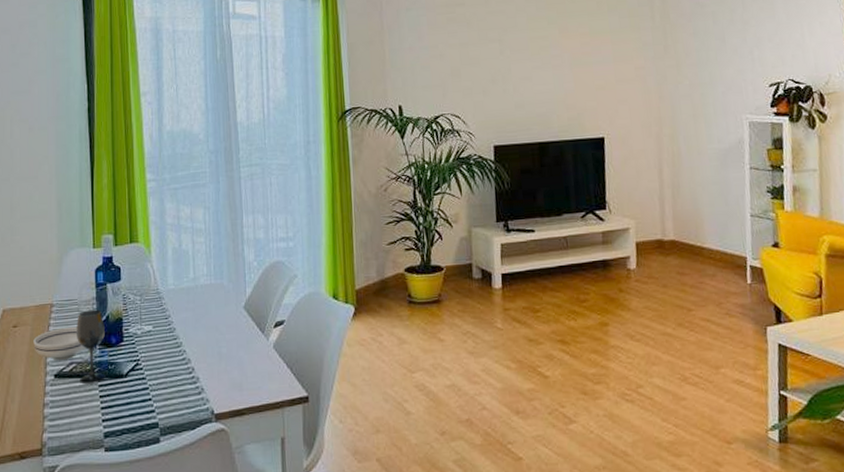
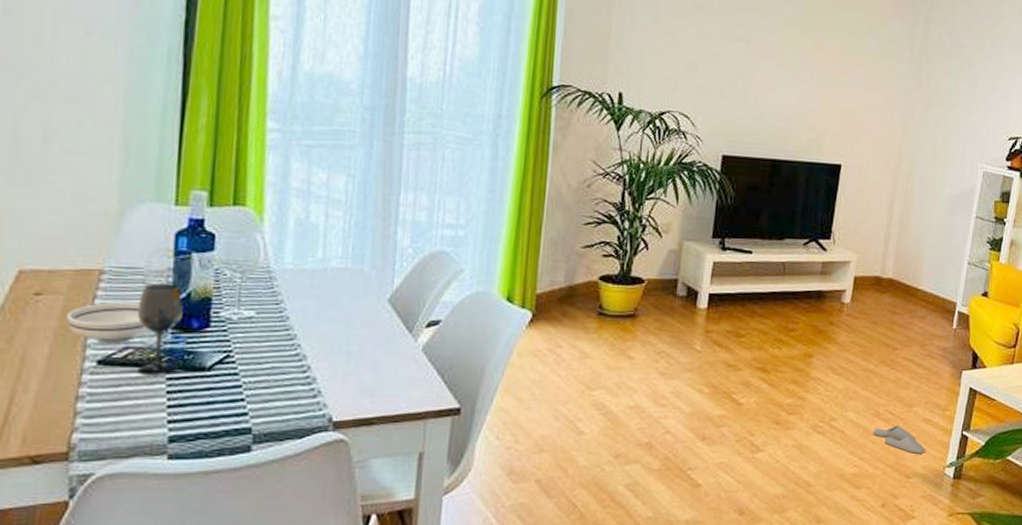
slippers: none [683,389,744,418] -> present [873,426,926,454]

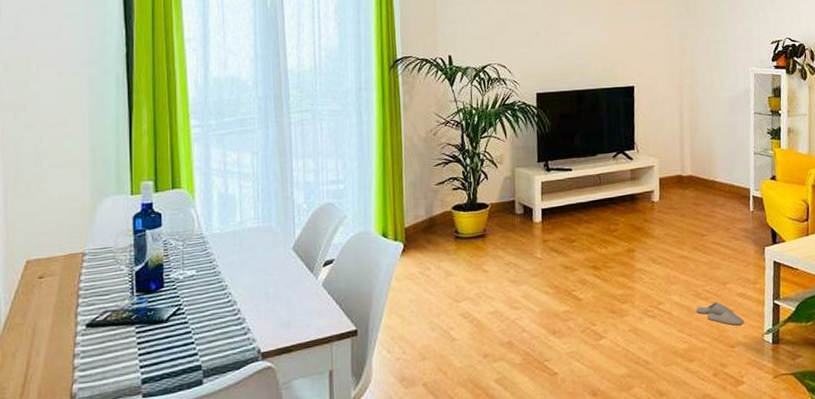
bowl: present [66,301,152,343] -> none [62,274,123,310]
wine glass: present [135,283,183,376] -> none [111,256,144,333]

